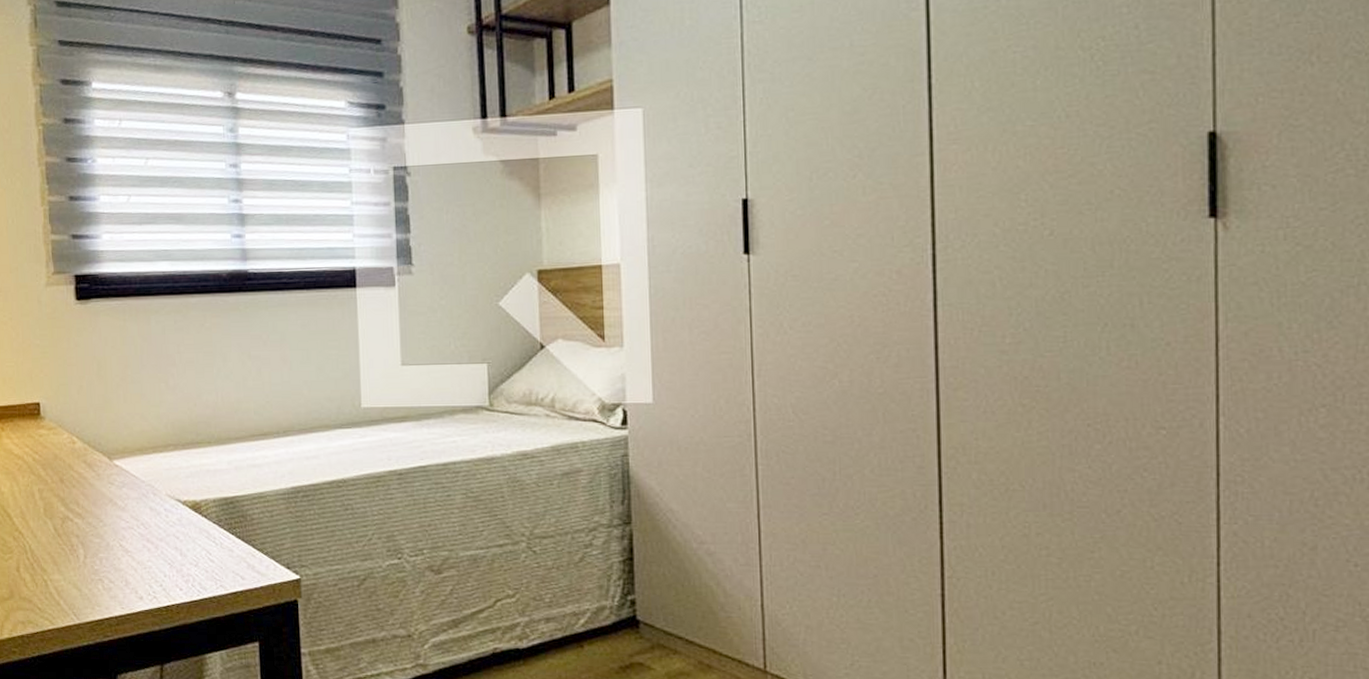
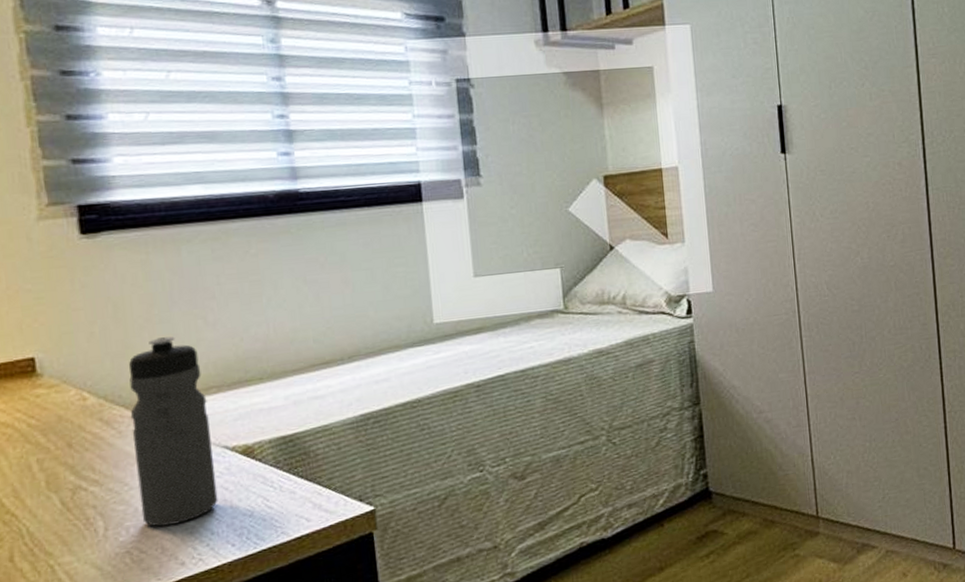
water bottle: none [106,396,171,562] -> present [129,336,218,527]

